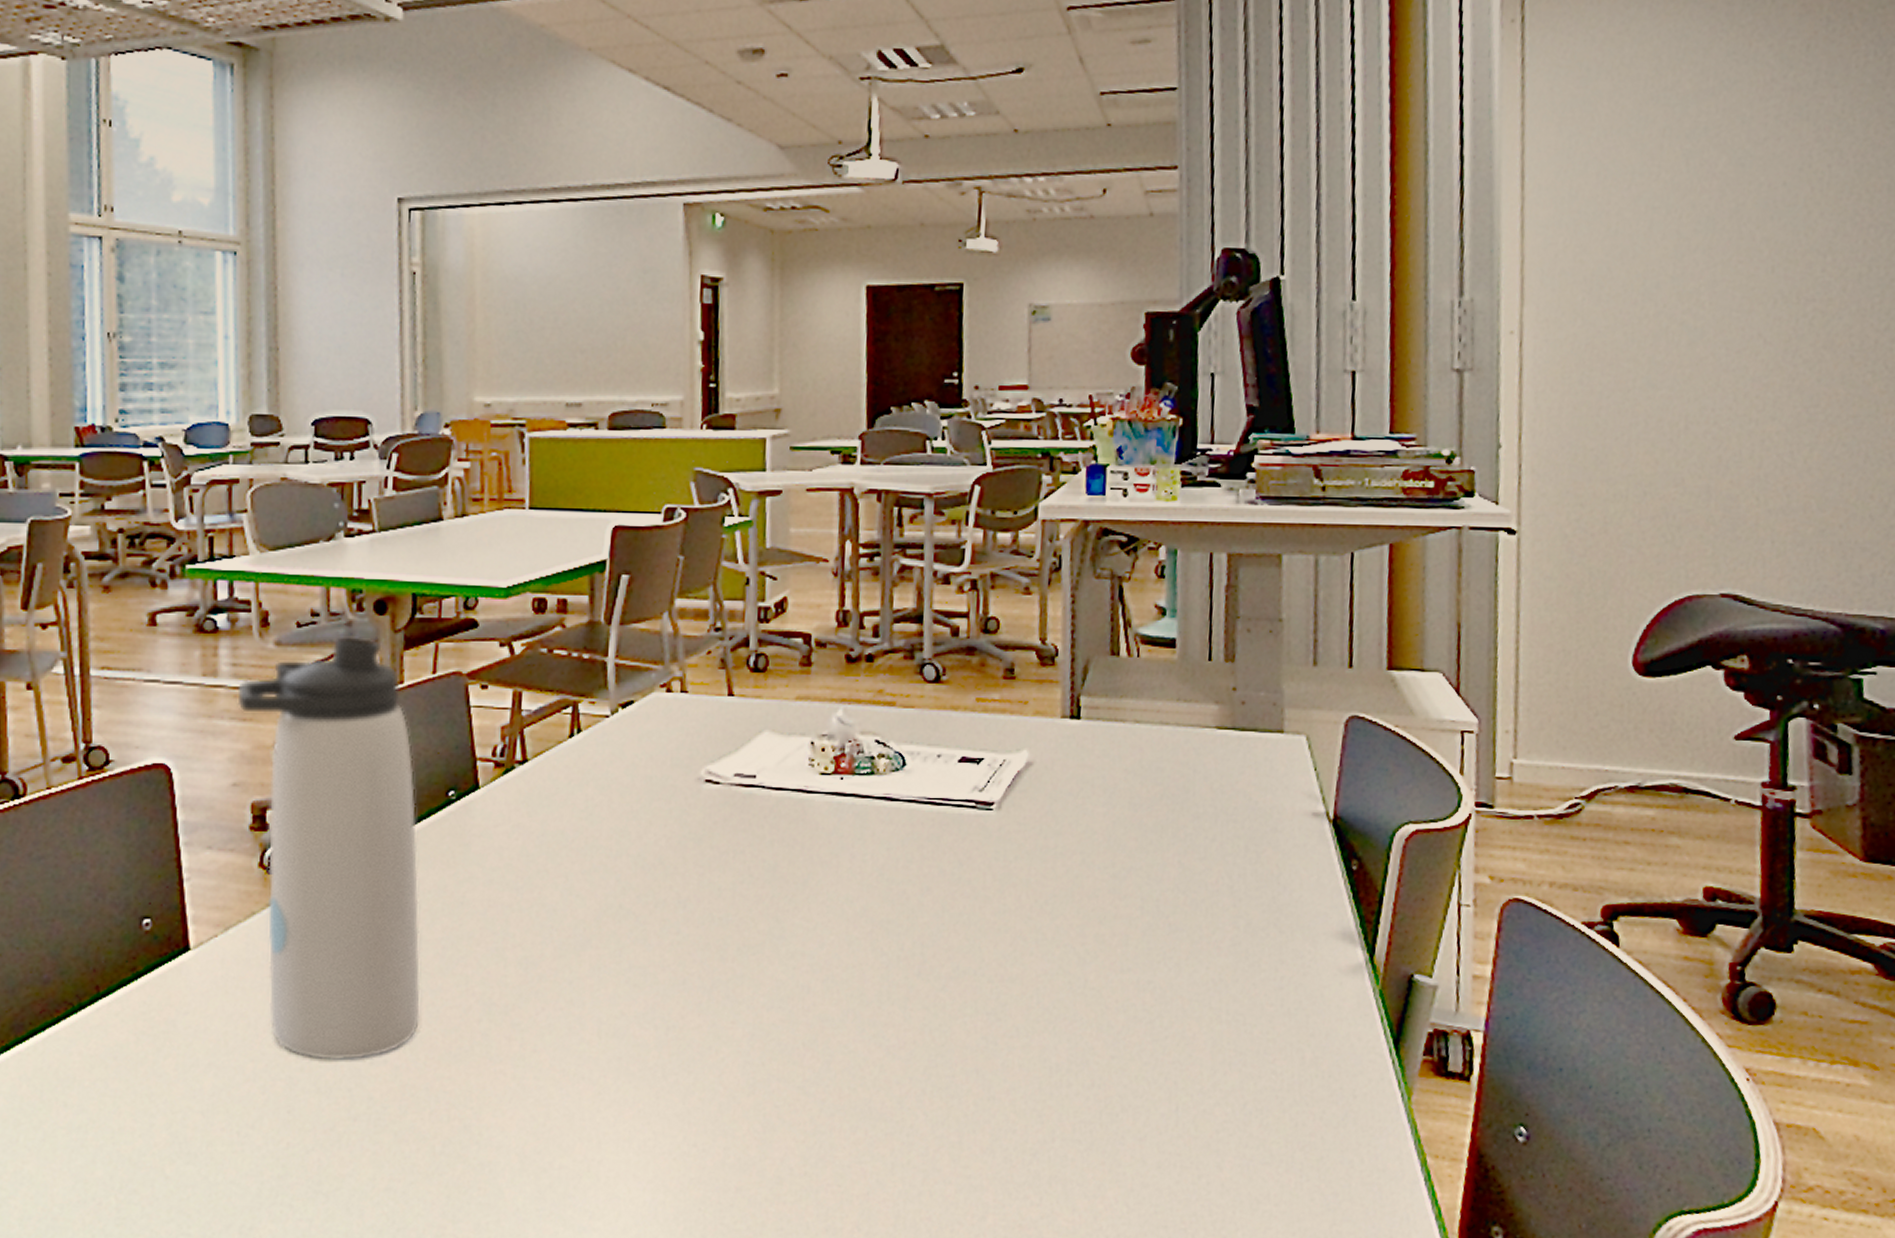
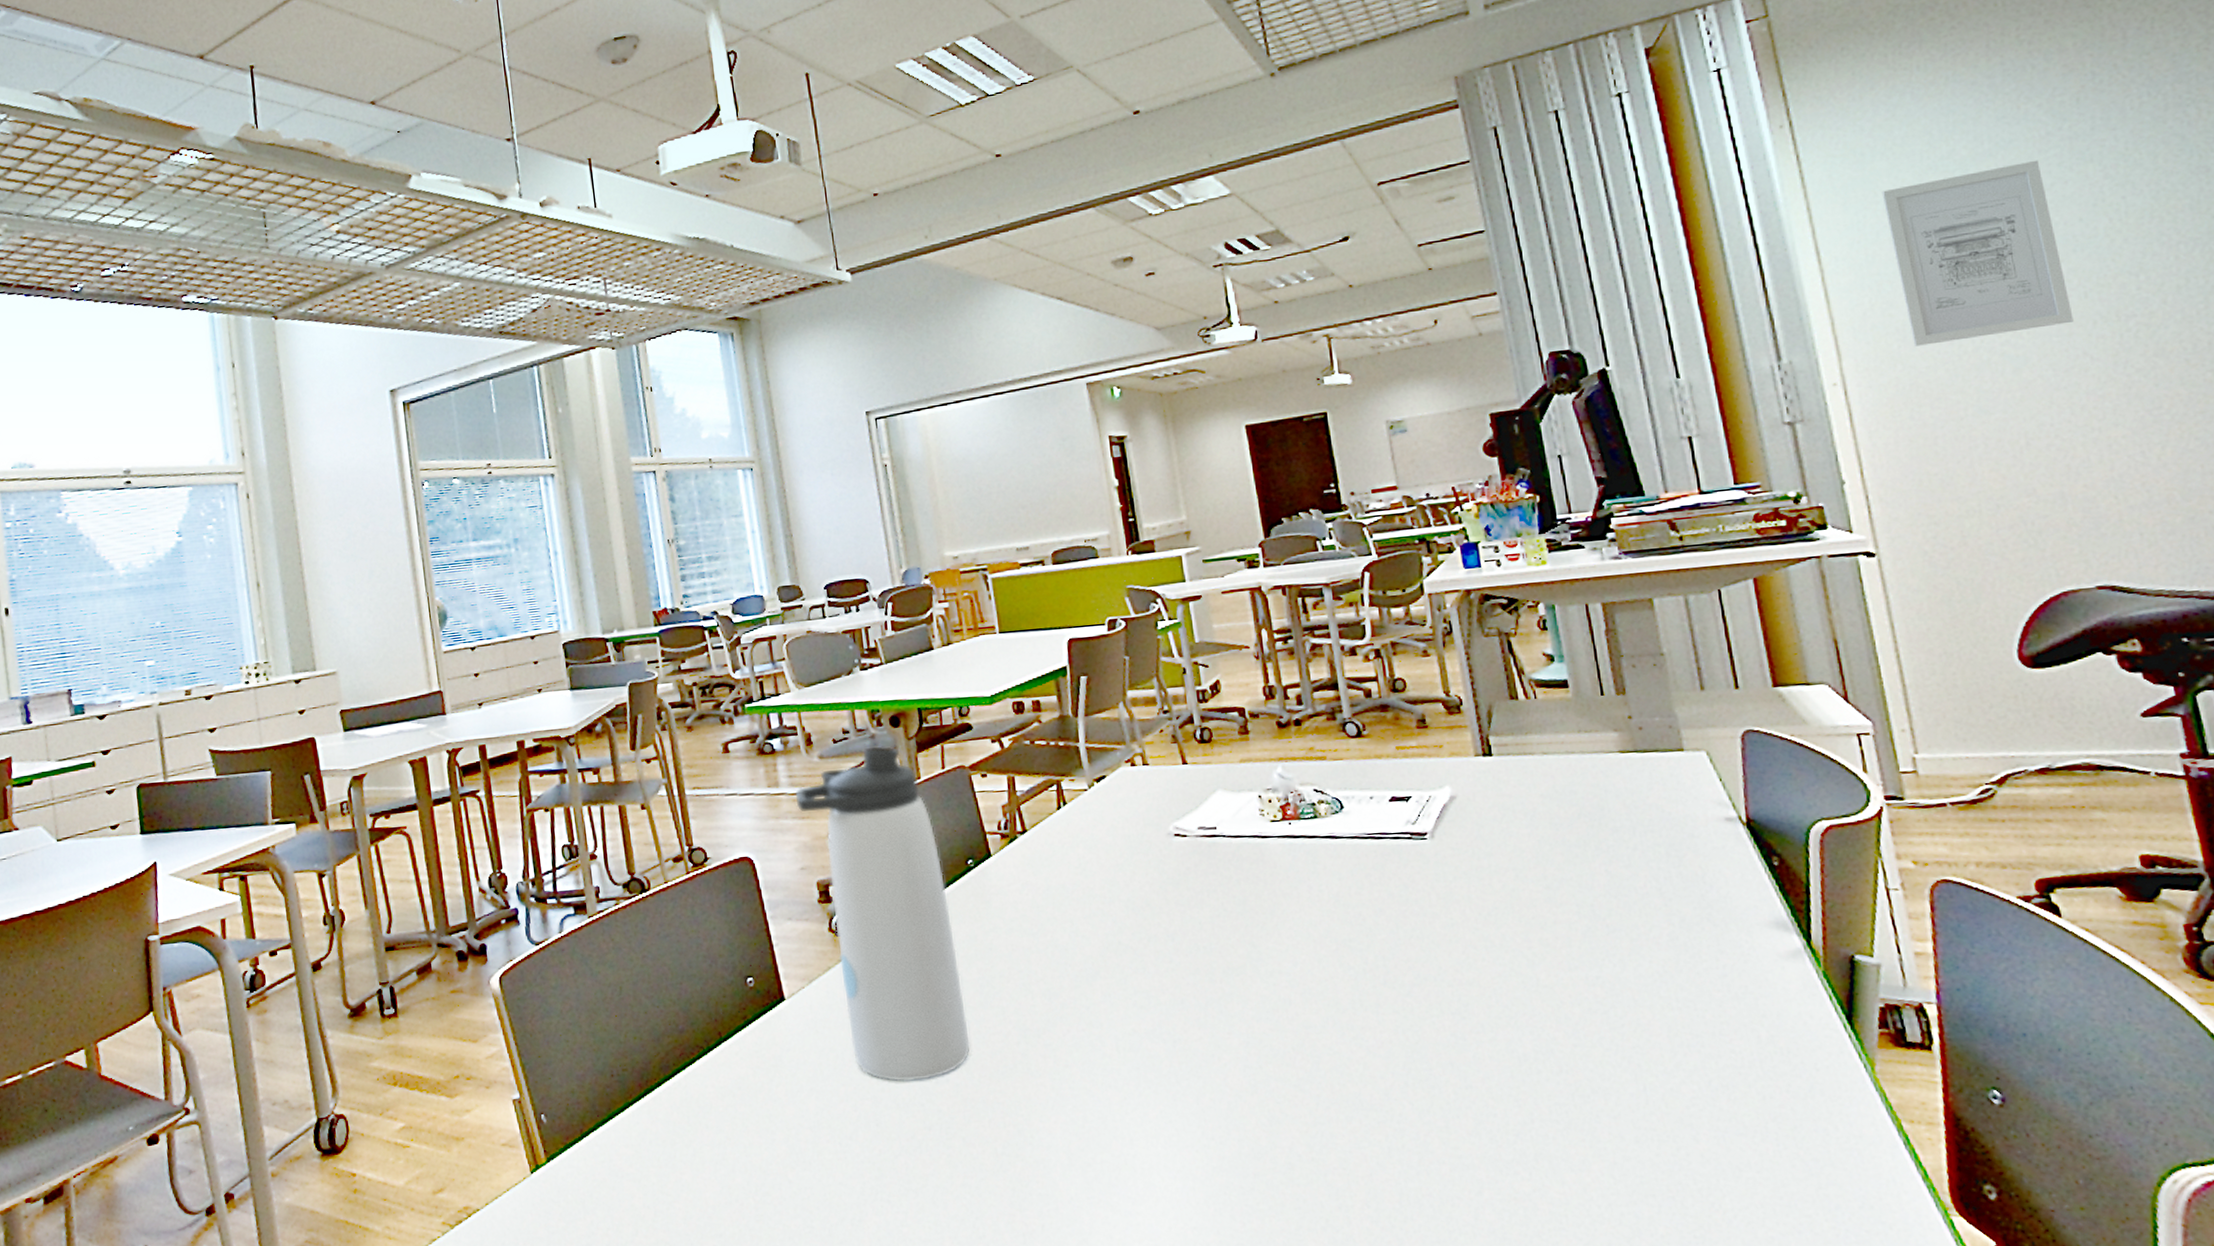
wall art: none [1598,108,1758,302] -> present [1881,160,2074,346]

